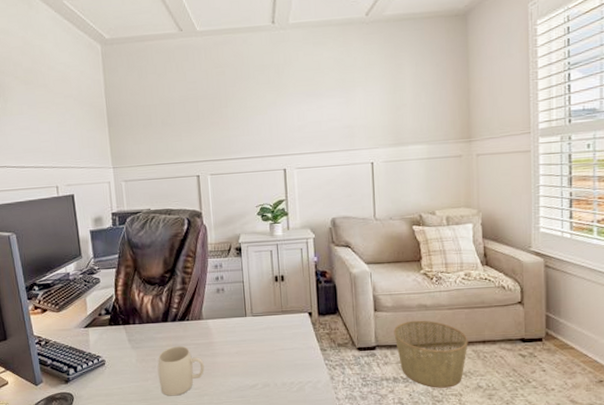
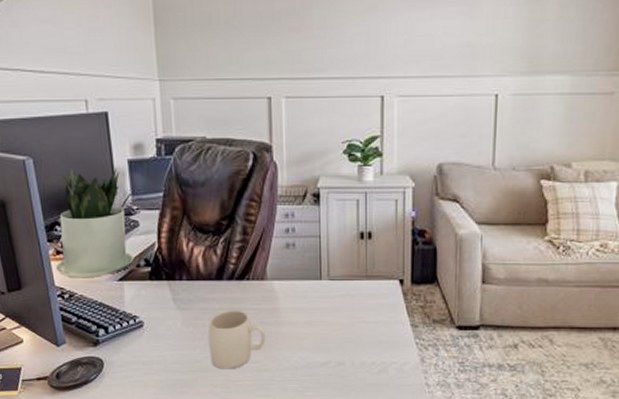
planter: none [34,237,96,328] -> present [55,167,133,278]
basket: present [394,320,468,388] -> none [503,297,595,380]

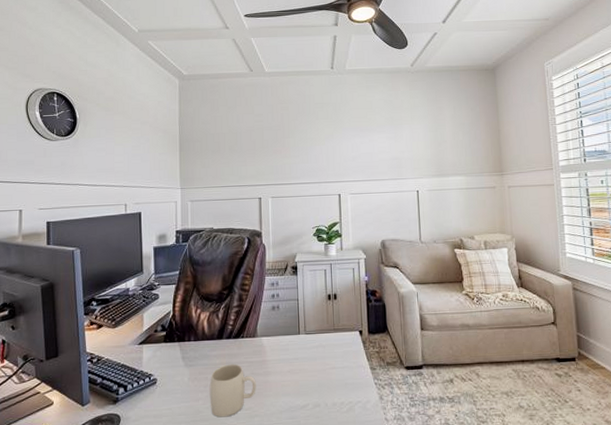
planter: present [55,167,133,278] -> none [88,253,152,345]

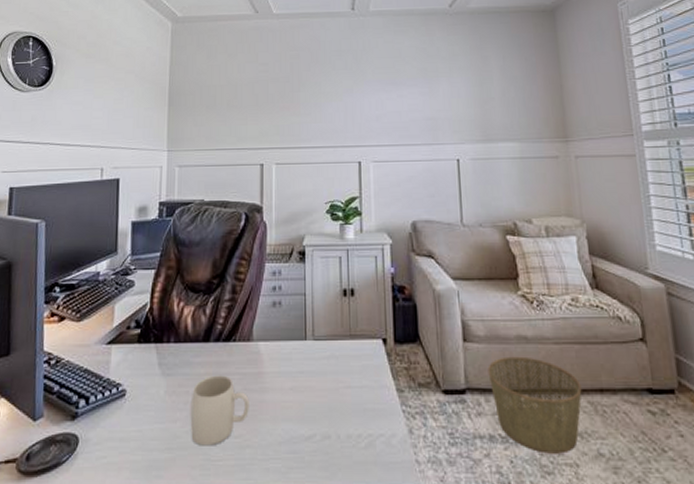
basket: none [439,339,509,408] -> present [488,356,582,454]

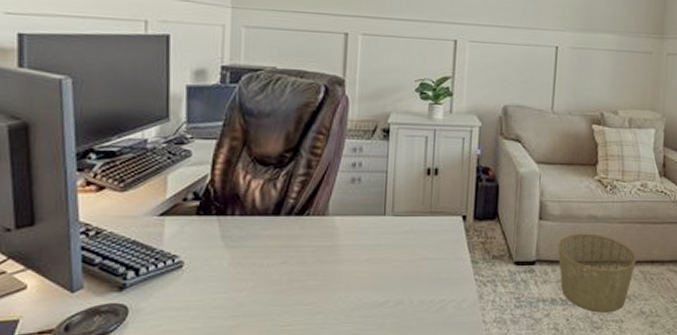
mug: present [190,375,249,446] -> none [257,247,322,313]

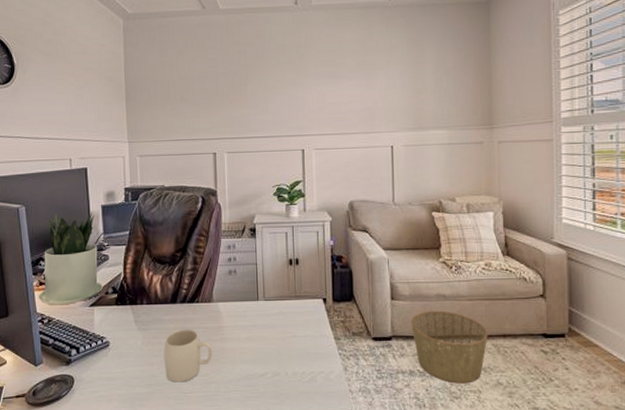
planter: none [82,92,180,213] -> present [38,212,103,306]
mug: none [257,247,322,313] -> present [163,329,213,383]

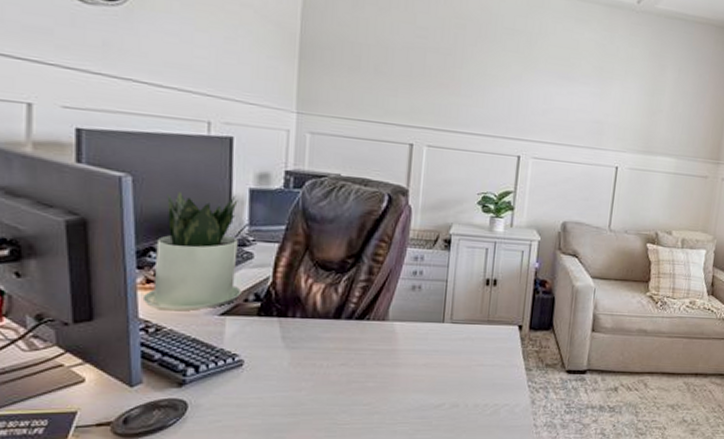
mug: present [163,329,213,383] -> none [316,350,381,412]
basket: present [411,310,488,384] -> none [608,345,682,420]

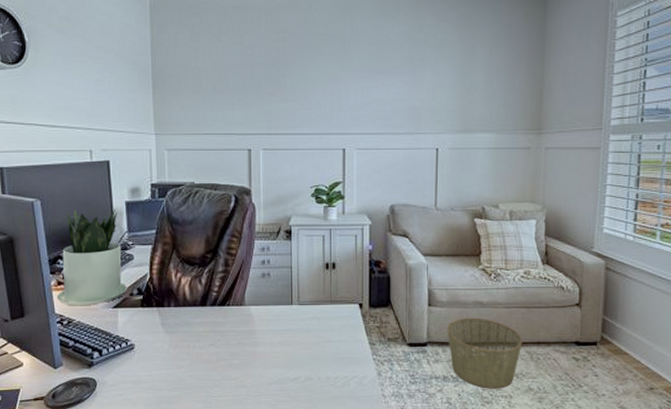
basket: none [608,345,682,420] -> present [447,317,523,389]

